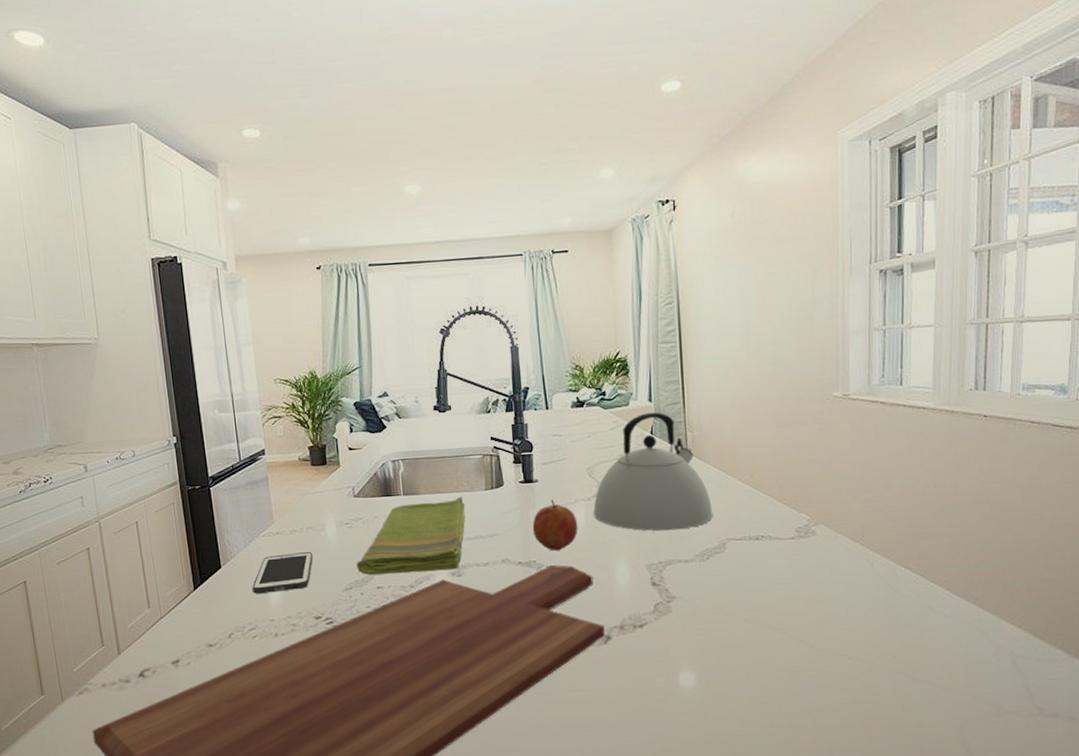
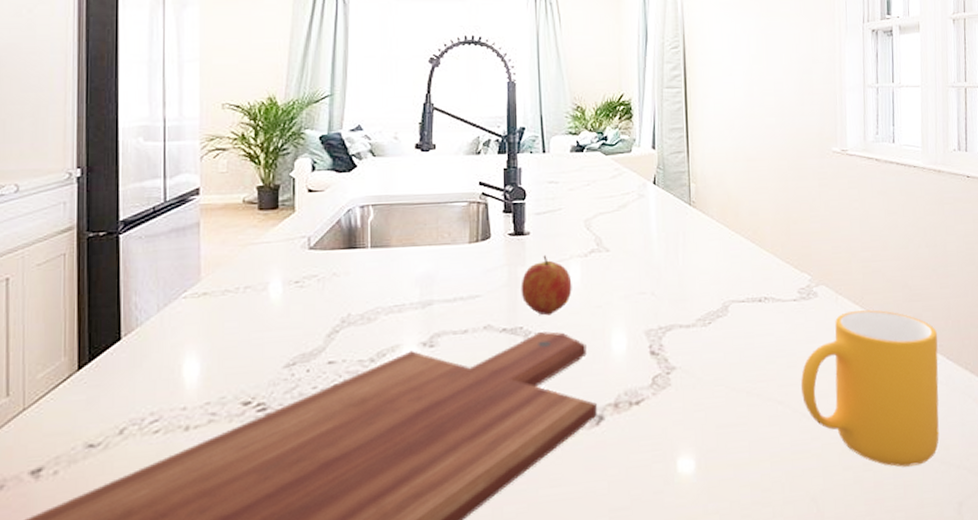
cell phone: present [252,552,313,594] -> none [162,318,248,374]
dish towel: present [356,496,466,575] -> none [305,250,445,347]
kettle: present [593,412,714,531] -> none [590,160,716,292]
mug: none [798,547,944,691] -> present [801,310,939,467]

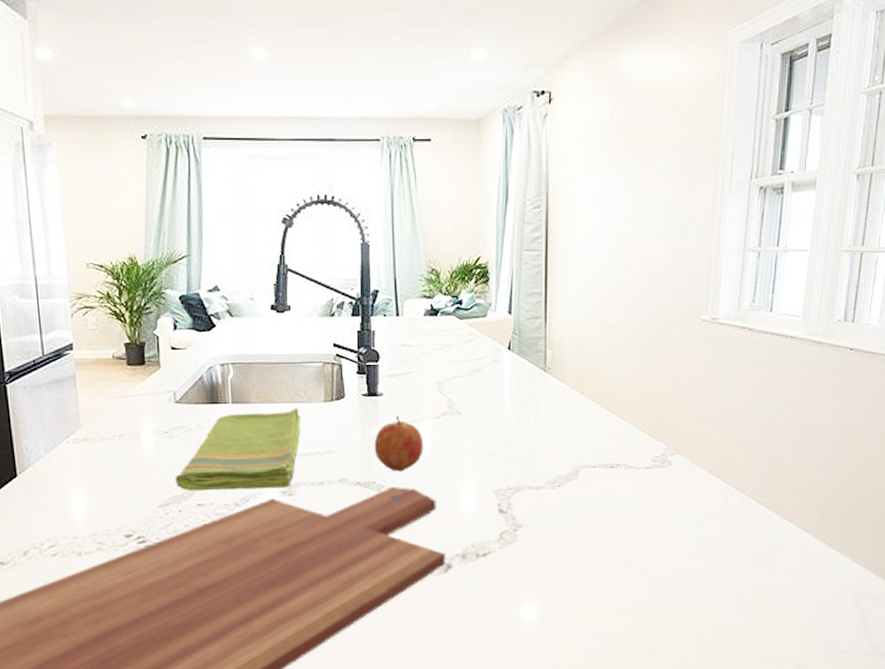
dish towel: none [305,250,445,347] -> present [175,407,302,491]
mug: present [801,310,939,467] -> none [648,480,797,628]

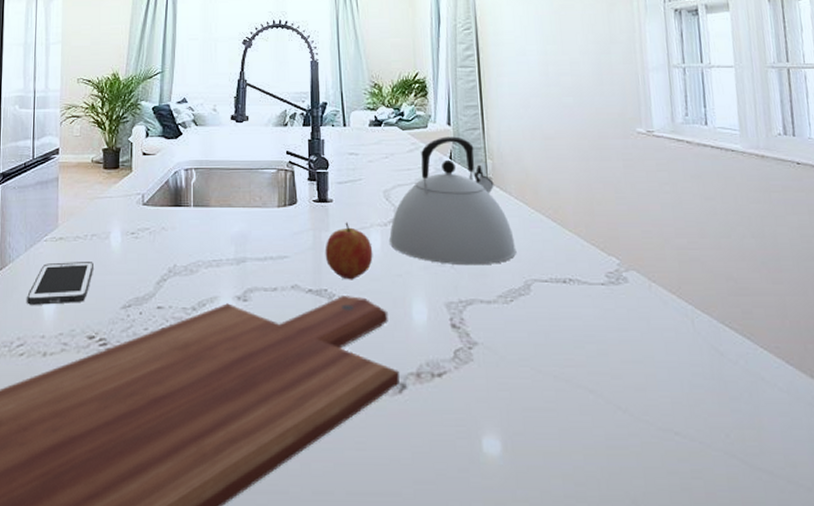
cell phone: none [53,462,125,507] -> present [27,262,93,305]
dish towel: present [175,407,302,491] -> none [138,212,257,293]
kettle: none [441,326,568,455] -> present [389,136,517,266]

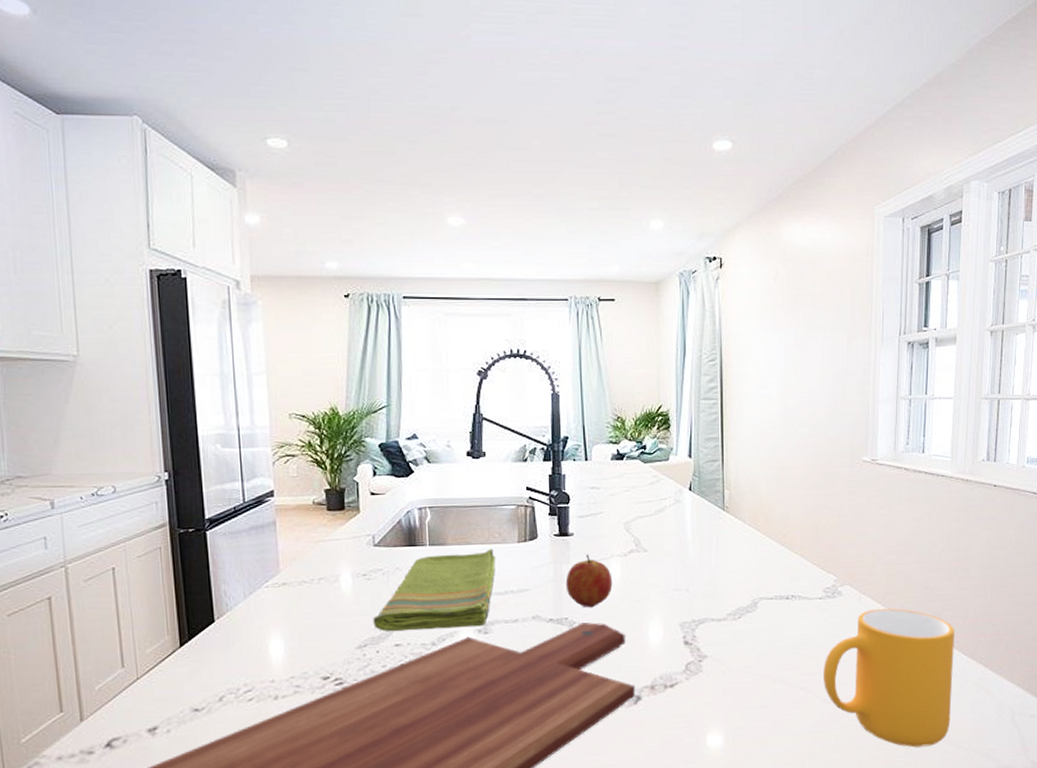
cell phone: present [27,262,93,305] -> none [251,605,323,652]
dish towel: none [138,212,257,293] -> present [373,548,496,632]
kettle: present [389,136,517,266] -> none [629,468,747,589]
mug: none [613,301,783,480] -> present [823,608,955,748]

